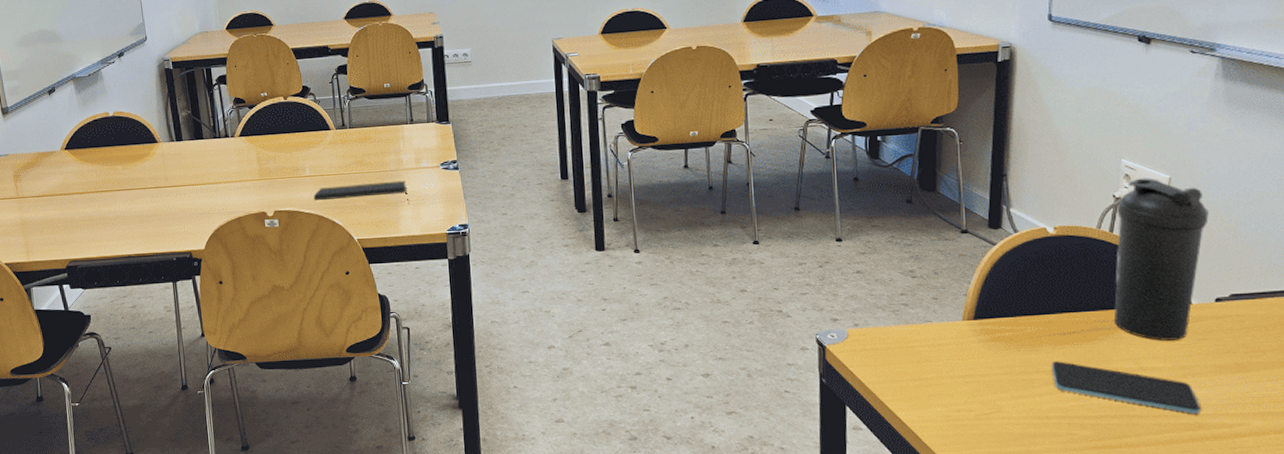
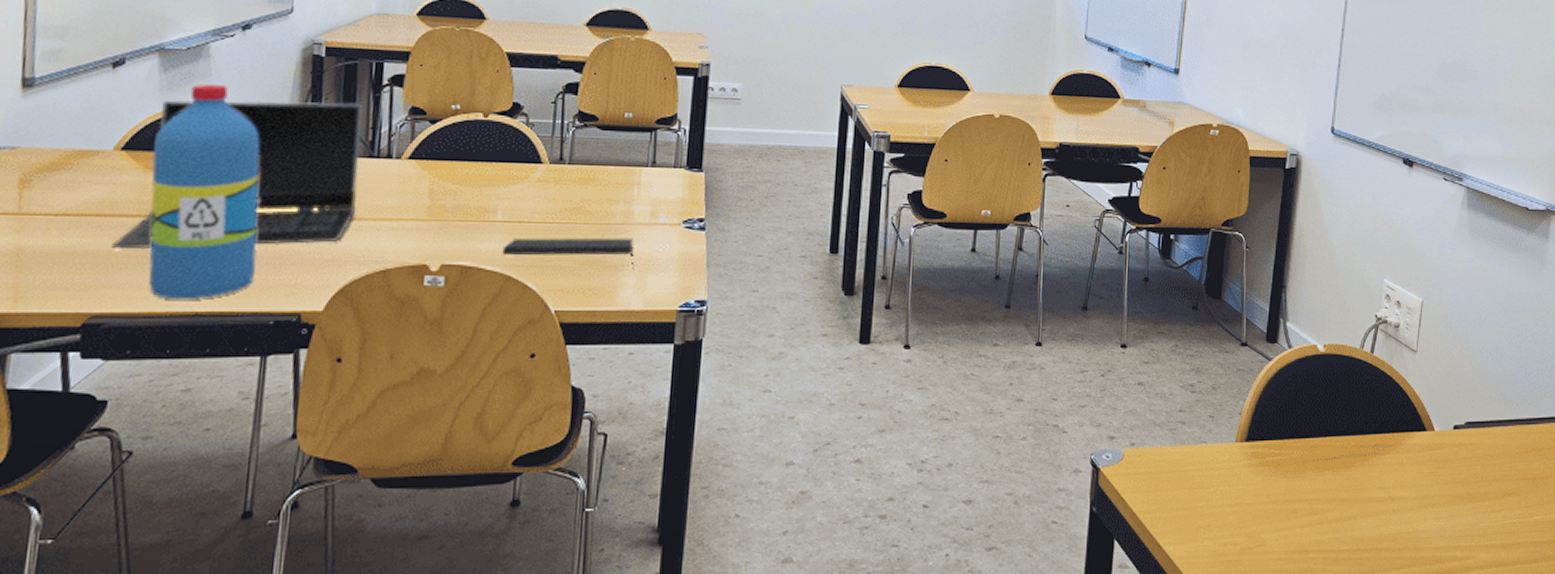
laptop computer: none [72,100,213,217] -> present [111,100,364,250]
water bottle: none [82,97,159,247] -> present [148,83,260,300]
smartphone: present [1051,361,1200,414] -> none [1313,489,1437,547]
water bottle: present [1114,178,1209,341] -> none [1370,299,1452,469]

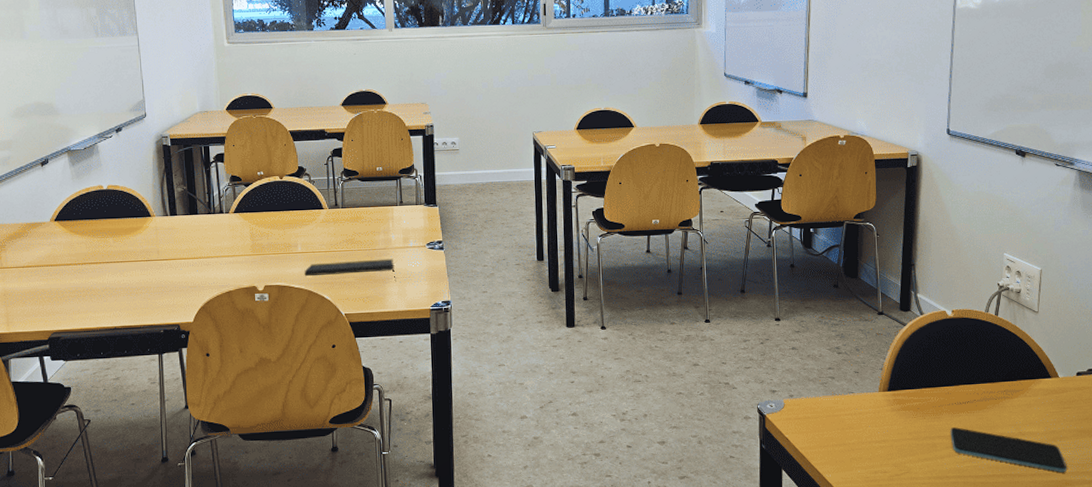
laptop computer: present [111,100,364,250] -> none [58,176,205,288]
water bottle: present [148,83,260,300] -> none [74,171,147,319]
smartphone: none [1313,489,1437,547] -> present [950,427,1066,472]

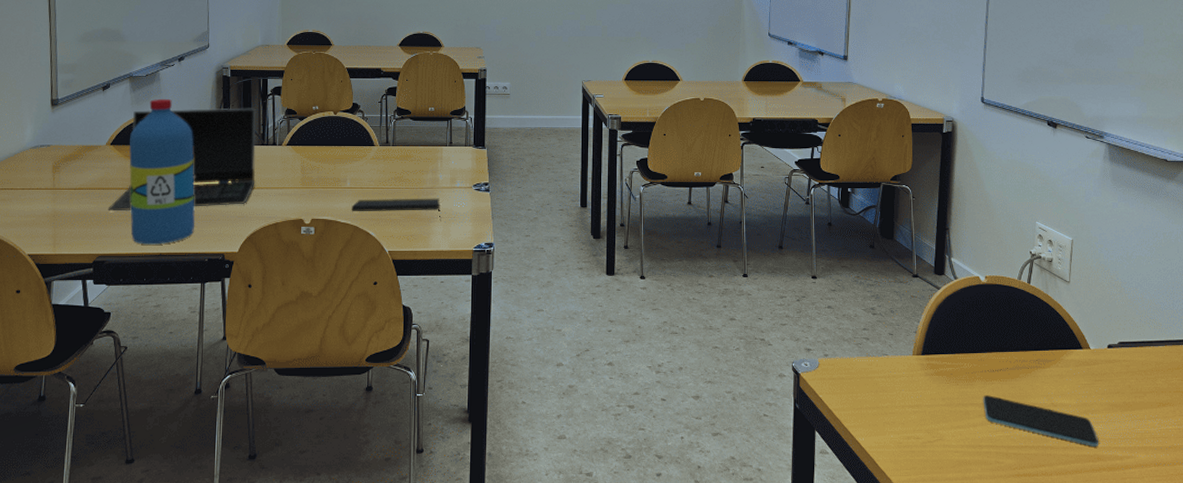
laptop computer: none [58,176,205,288] -> present [107,107,257,212]
water bottle: none [74,171,147,319] -> present [129,98,195,245]

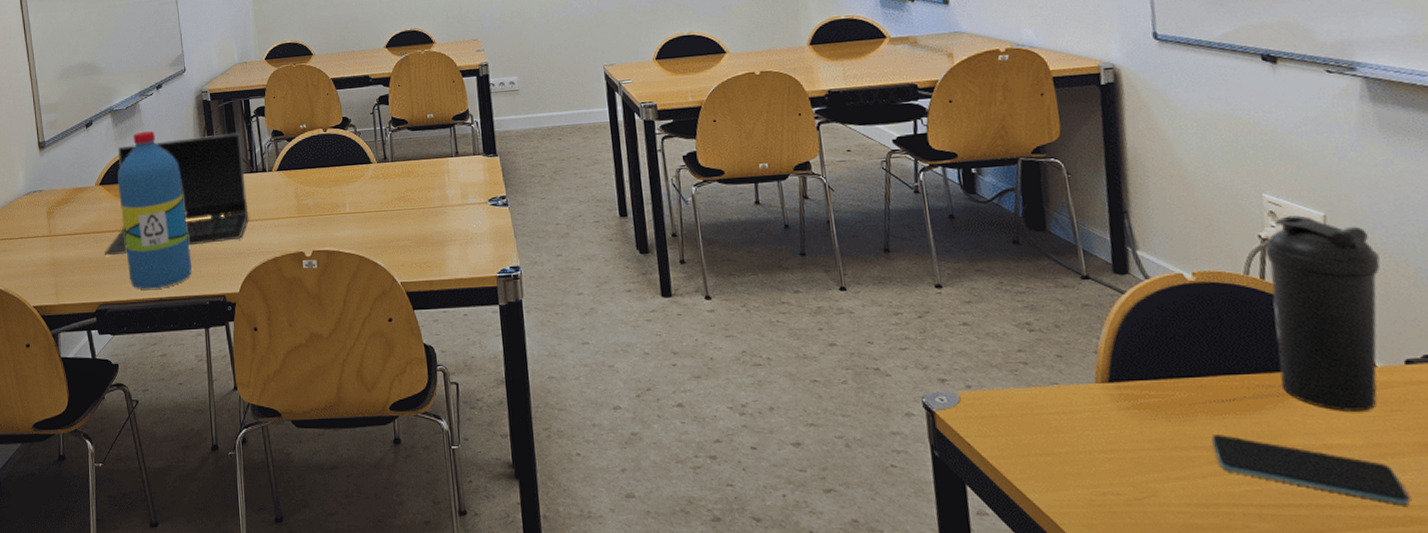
notepad: present [351,198,440,218] -> none [354,217,455,241]
water bottle: none [1031,239,1102,380] -> present [1264,215,1381,411]

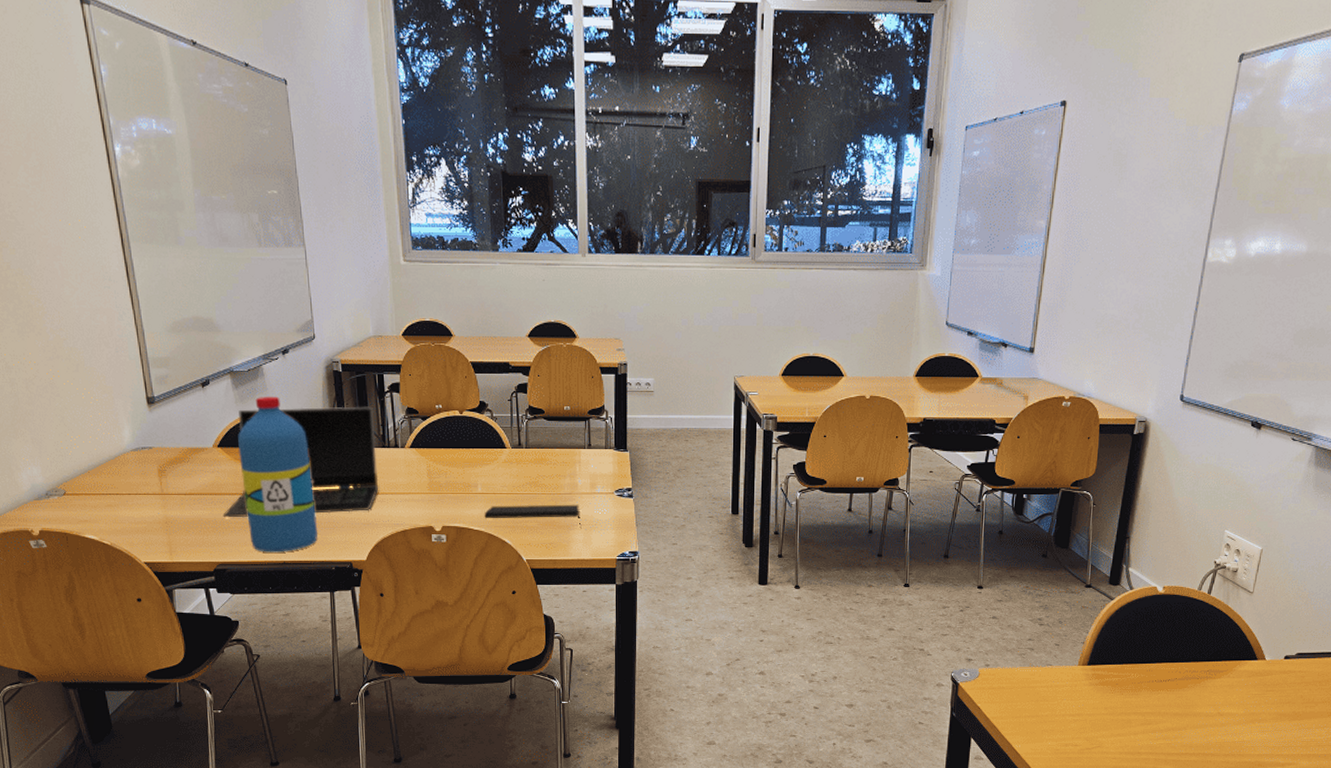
notepad: none [354,217,455,241] -> present [484,504,580,525]
smartphone: present [1211,435,1410,504] -> none [1147,705,1262,754]
water bottle: present [1264,215,1381,411] -> none [1202,548,1289,690]

